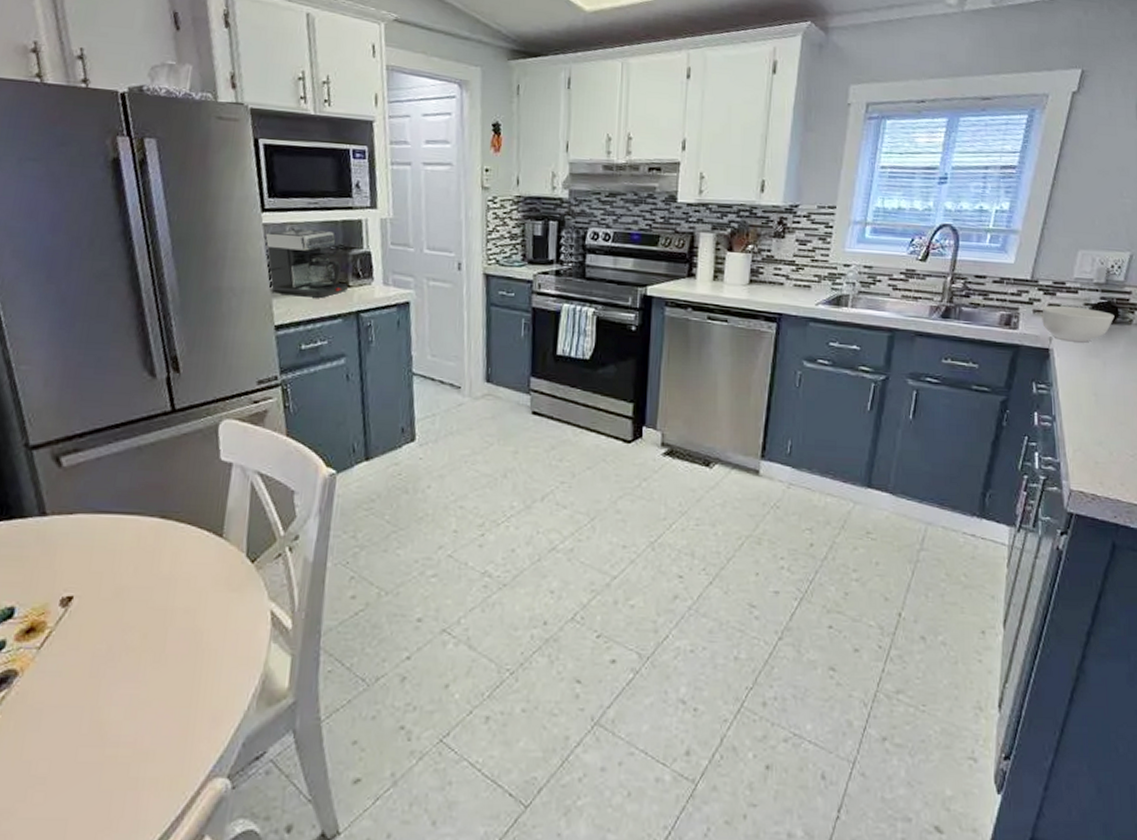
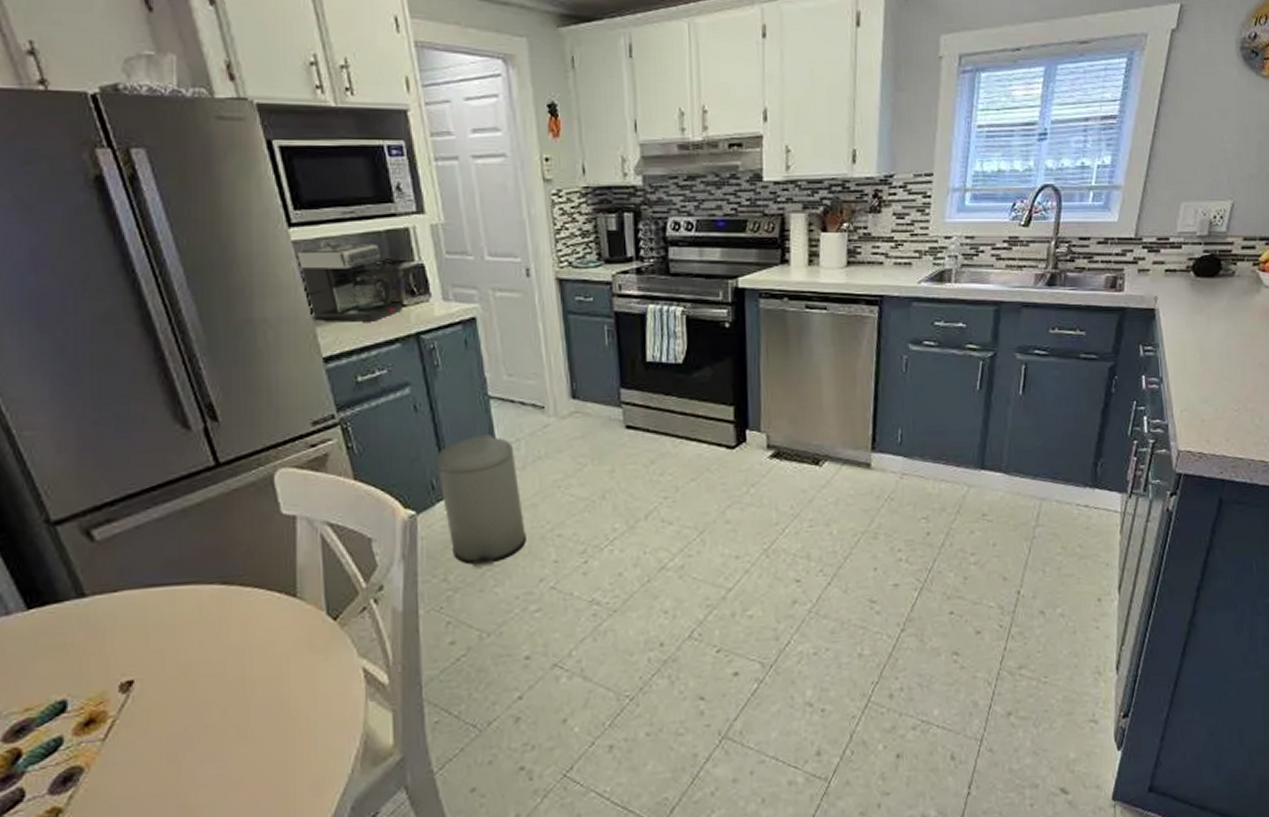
pedal bin: none [358,407,431,529] -> present [435,435,526,568]
bowl: present [1042,306,1115,343] -> none [1146,263,1218,300]

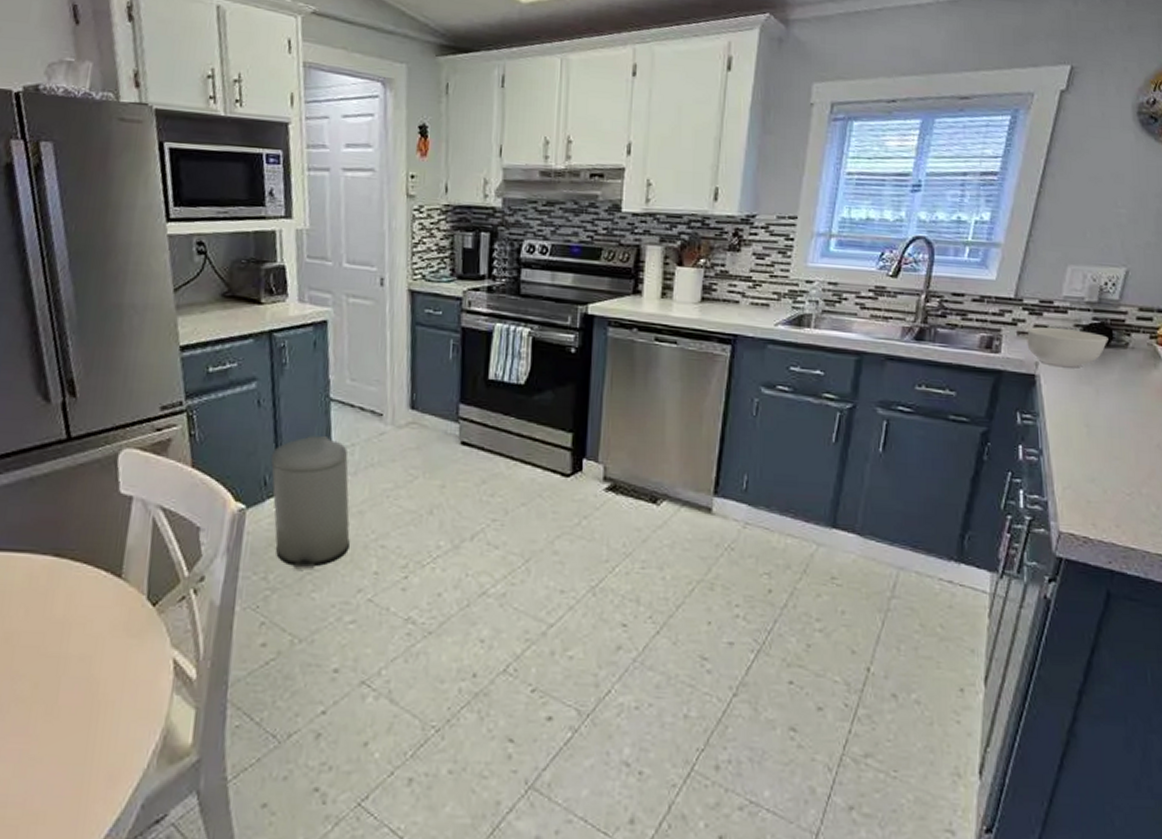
coffee maker: present [297,244,403,322] -> none [170,240,260,316]
bowl: none [1146,263,1218,300] -> present [1027,327,1109,368]

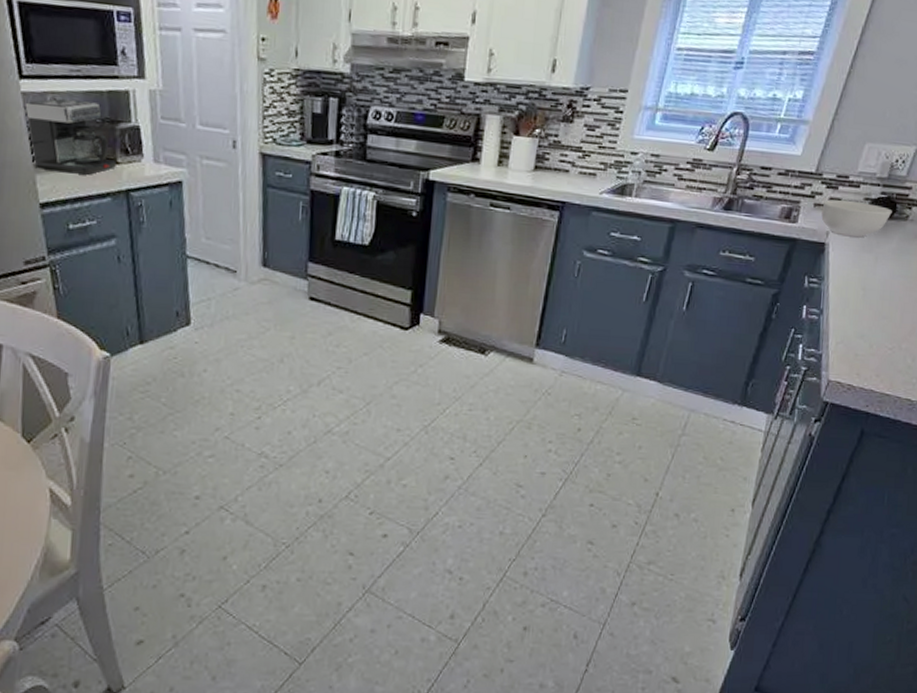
coffee maker: none [170,240,260,316] -> present [25,99,116,175]
pedal bin: present [270,435,350,571] -> none [132,290,208,412]

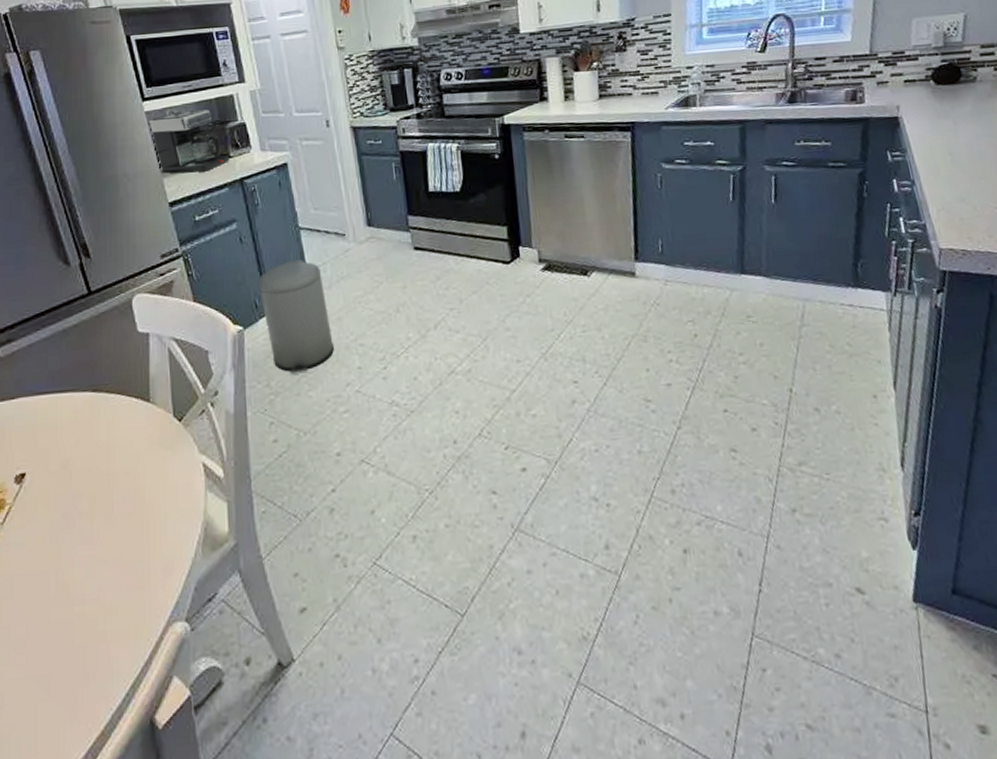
pedal bin: none [132,290,208,412] -> present [257,260,334,375]
bowl: present [821,199,892,238] -> none [885,72,958,108]

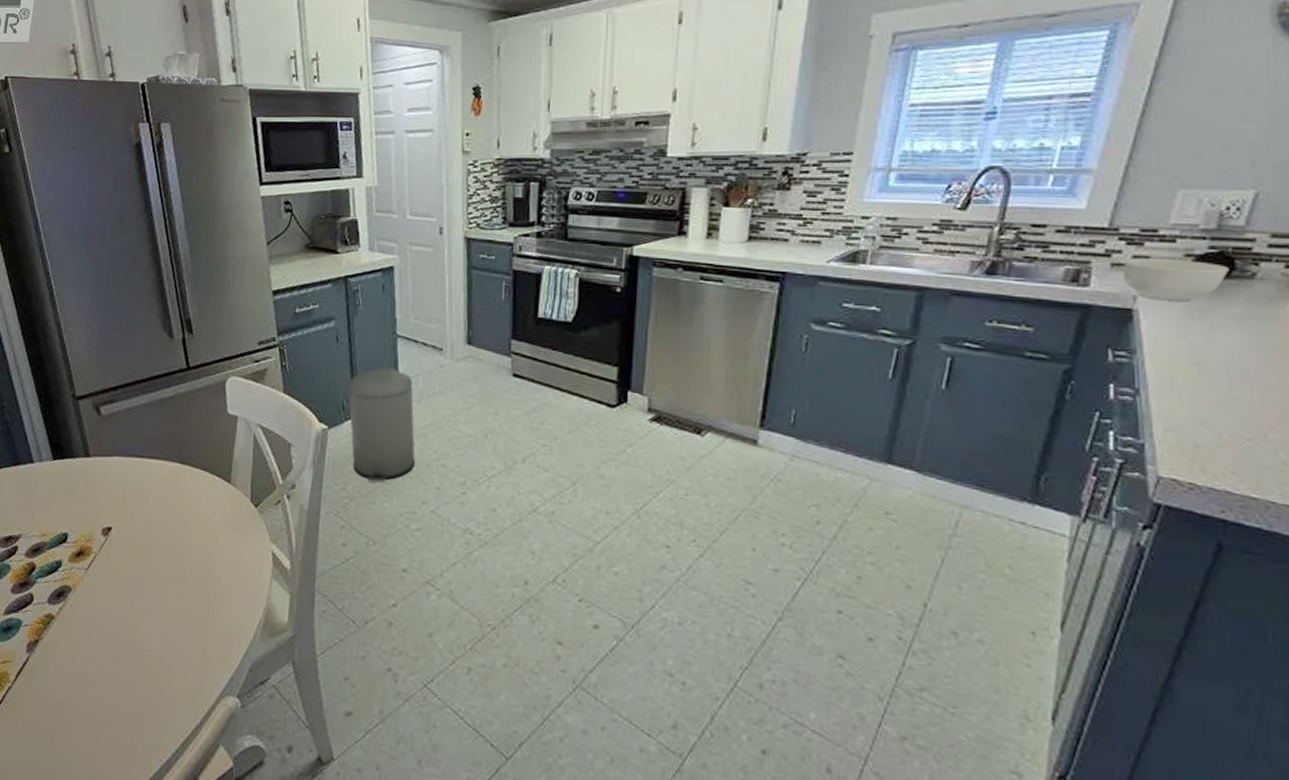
coffee maker: present [149,109,229,174] -> none [263,200,337,264]
bowl: none [885,72,958,108] -> present [1123,258,1229,302]

